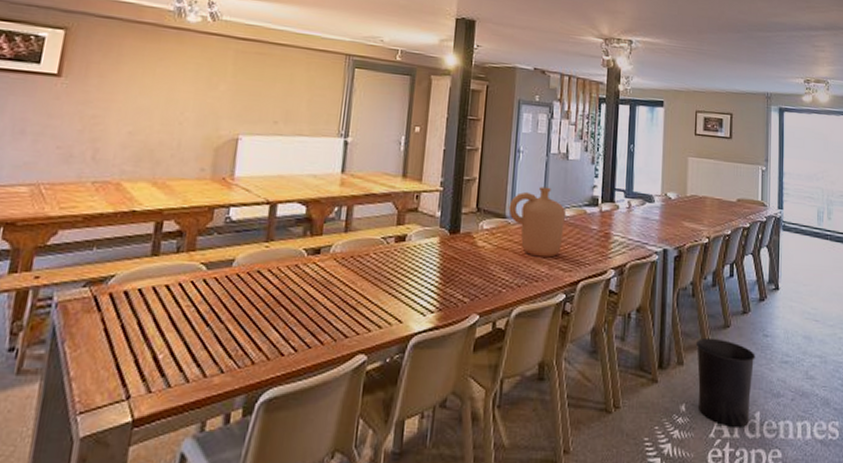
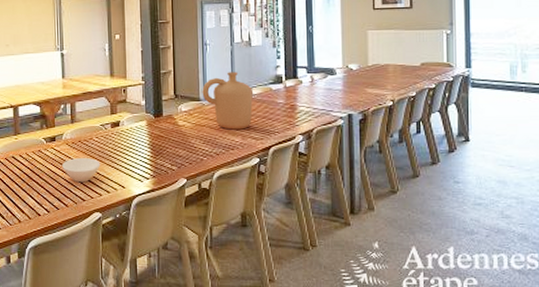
bowl: none [324,279,375,313] -> present [62,158,101,183]
waste bin: present [695,337,755,427] -> none [385,186,447,260]

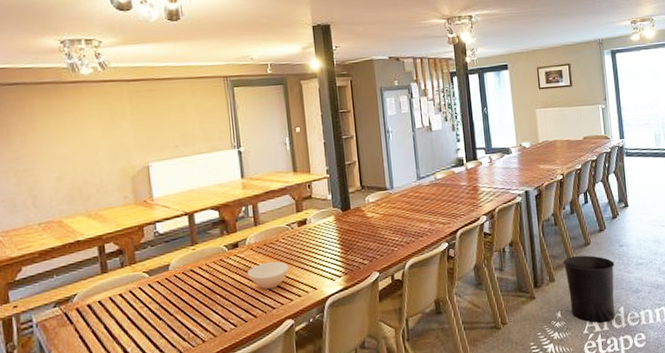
water jug: present [202,71,253,130] -> none [388,157,438,217]
waste bin: none [385,186,447,260] -> present [562,255,615,323]

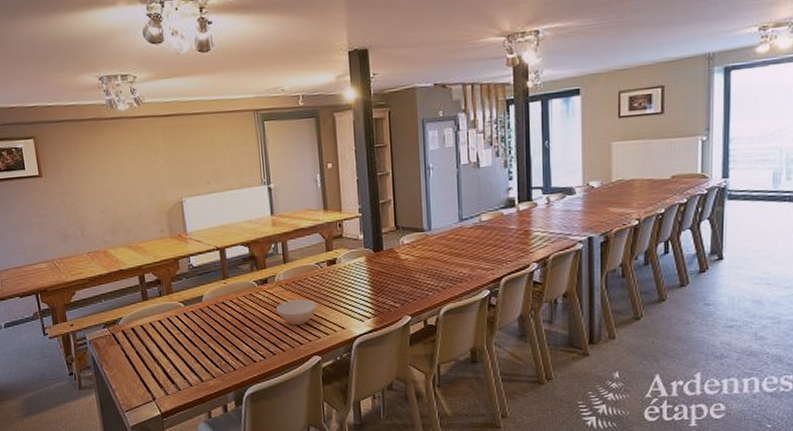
waste bin: present [562,255,615,323] -> none [627,312,695,388]

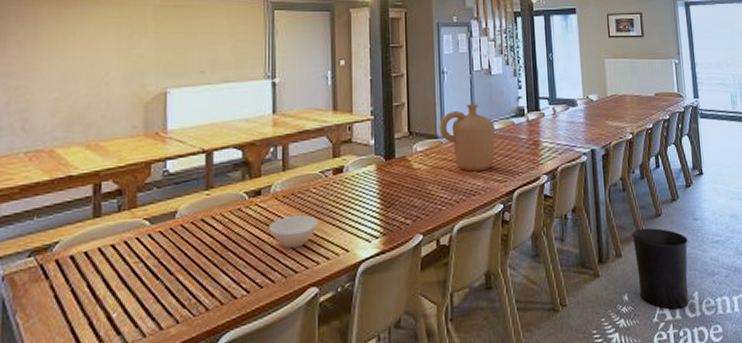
water jug: none [426,197,482,261] -> present [439,103,495,172]
waste bin: none [627,312,695,388] -> present [631,227,689,310]

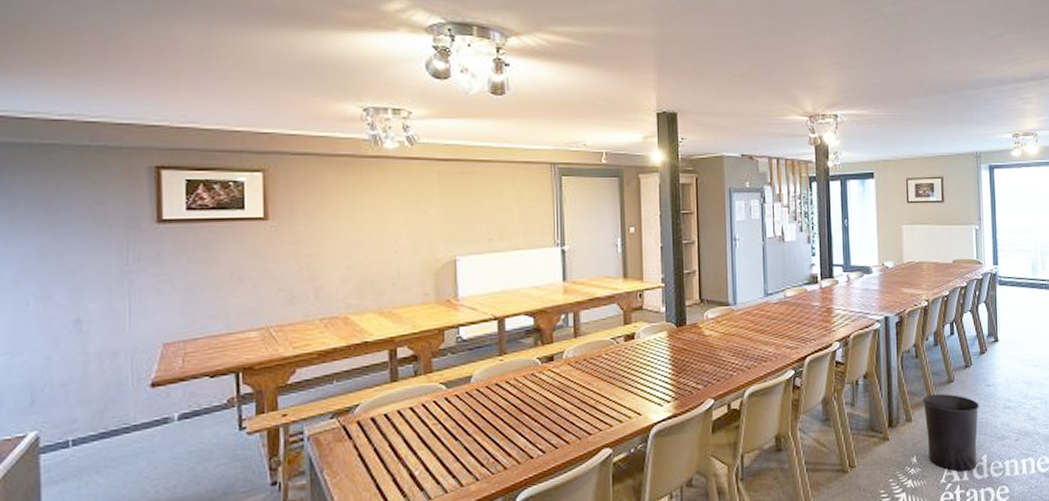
bowl: present [269,215,319,249] -> none [562,380,611,412]
water jug: present [439,103,495,172] -> none [731,271,787,339]

